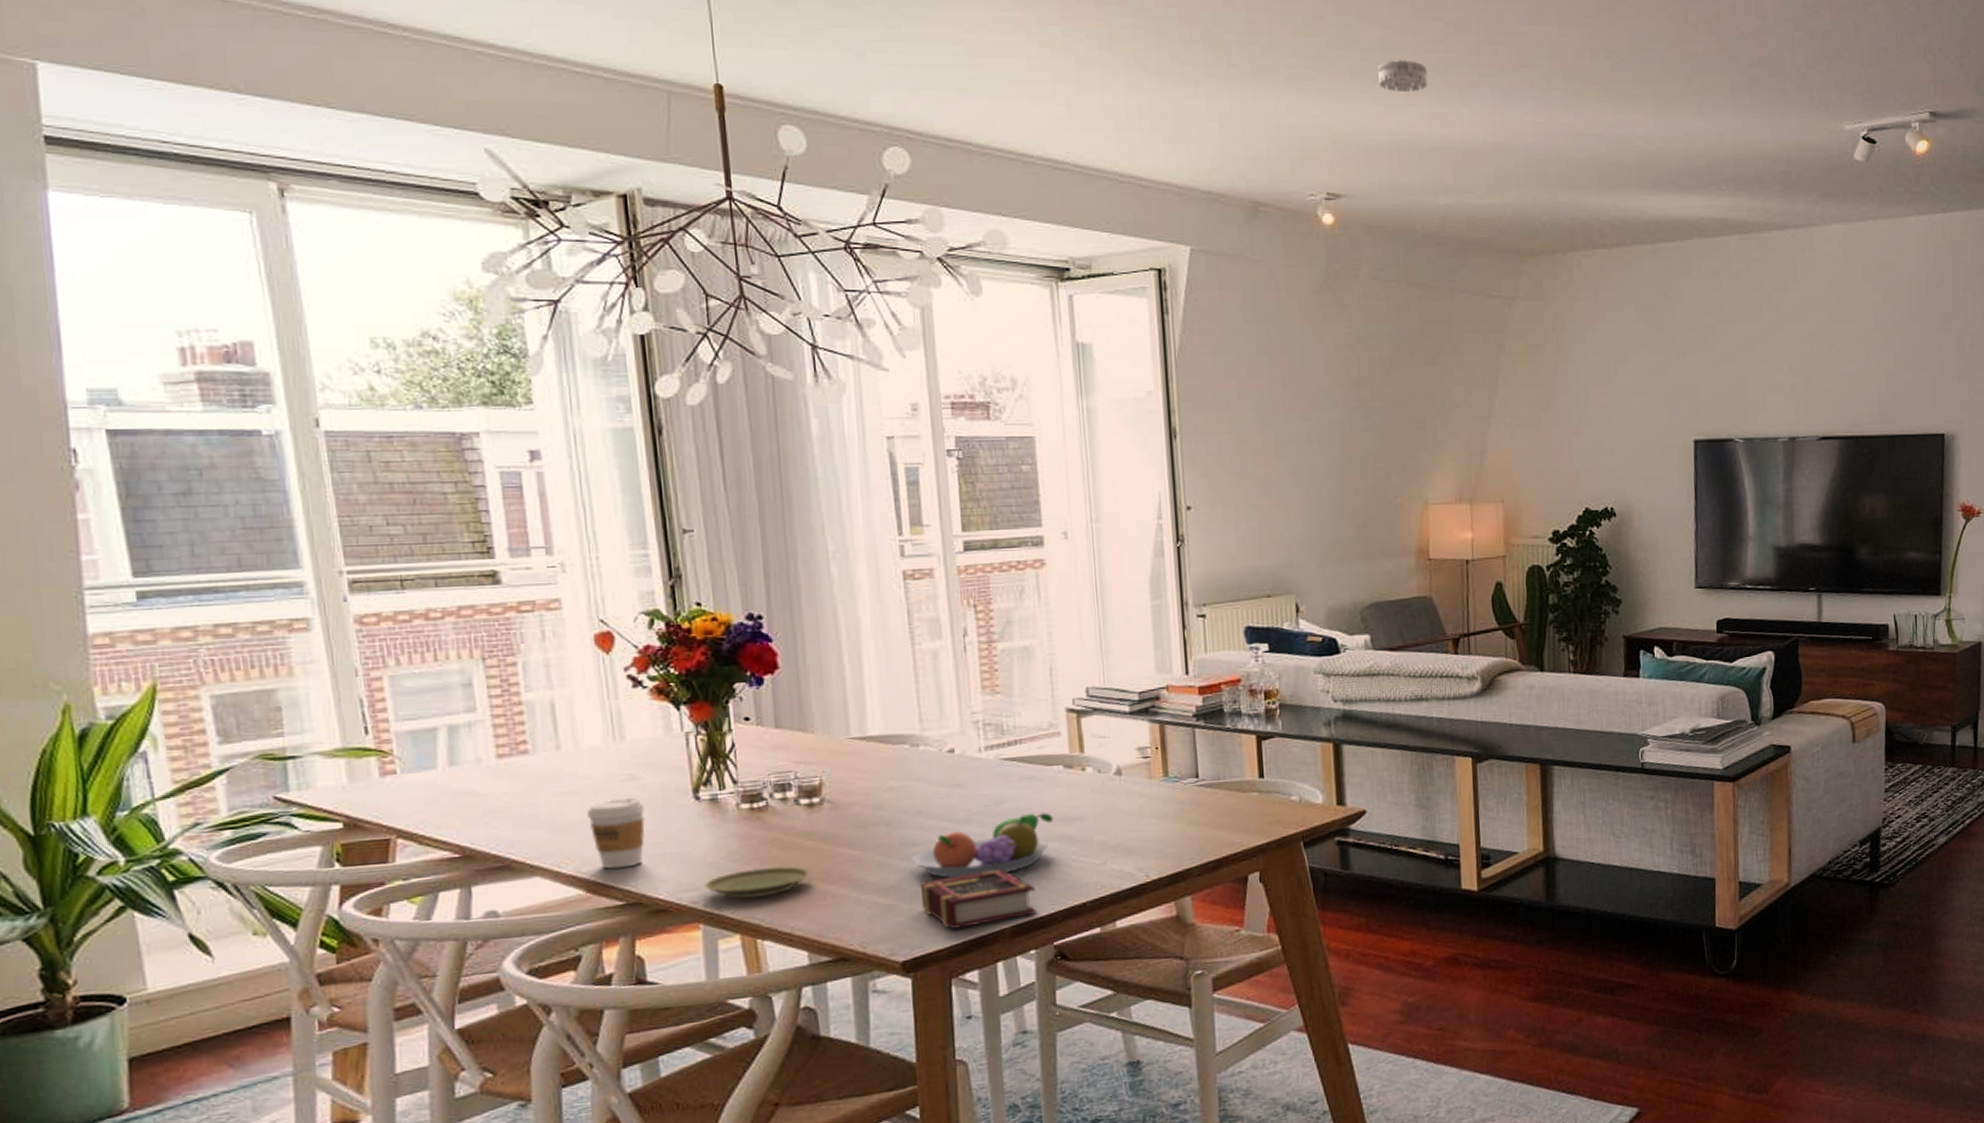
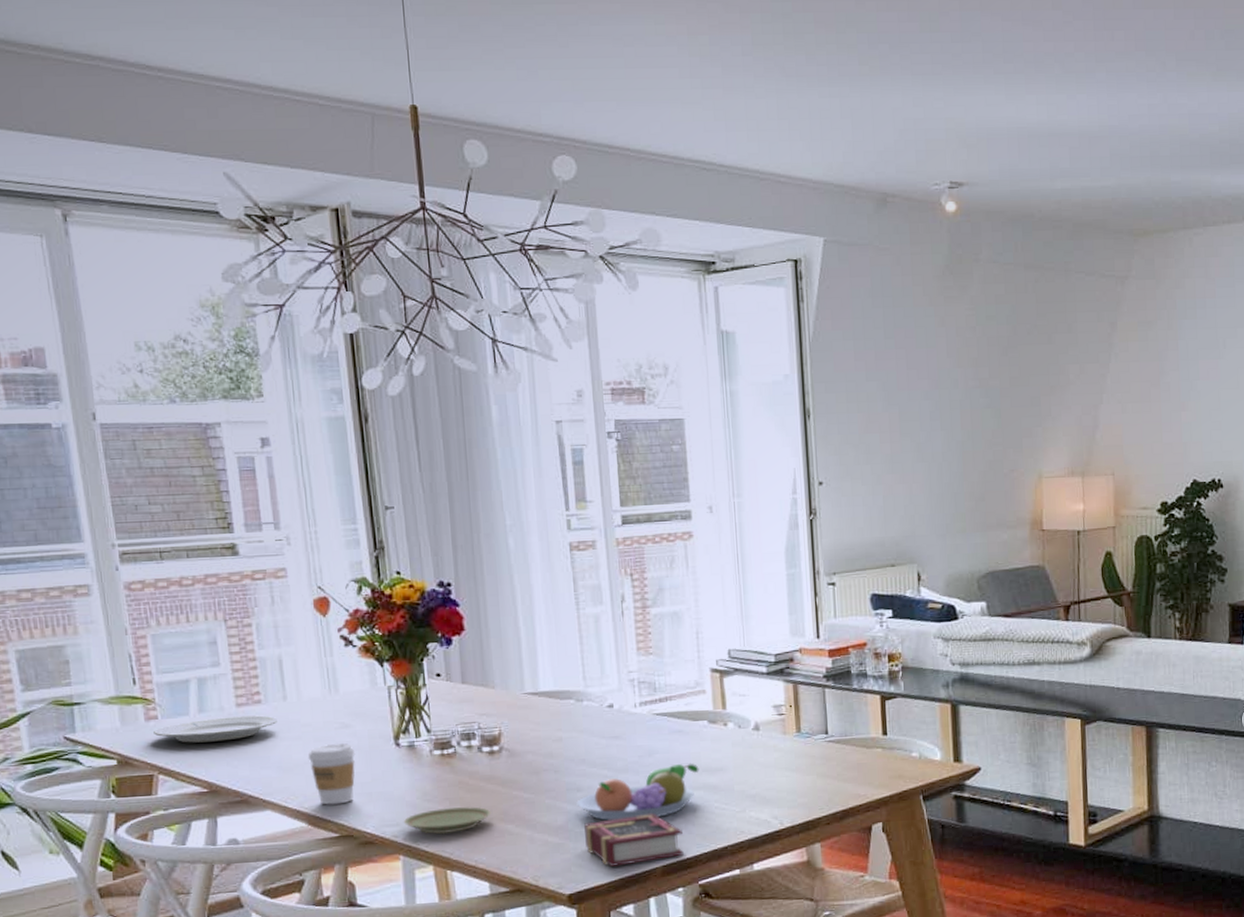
plate: none [391,767,550,801] -> present [154,715,278,743]
smoke detector: present [1378,59,1428,93] -> none [999,49,1047,82]

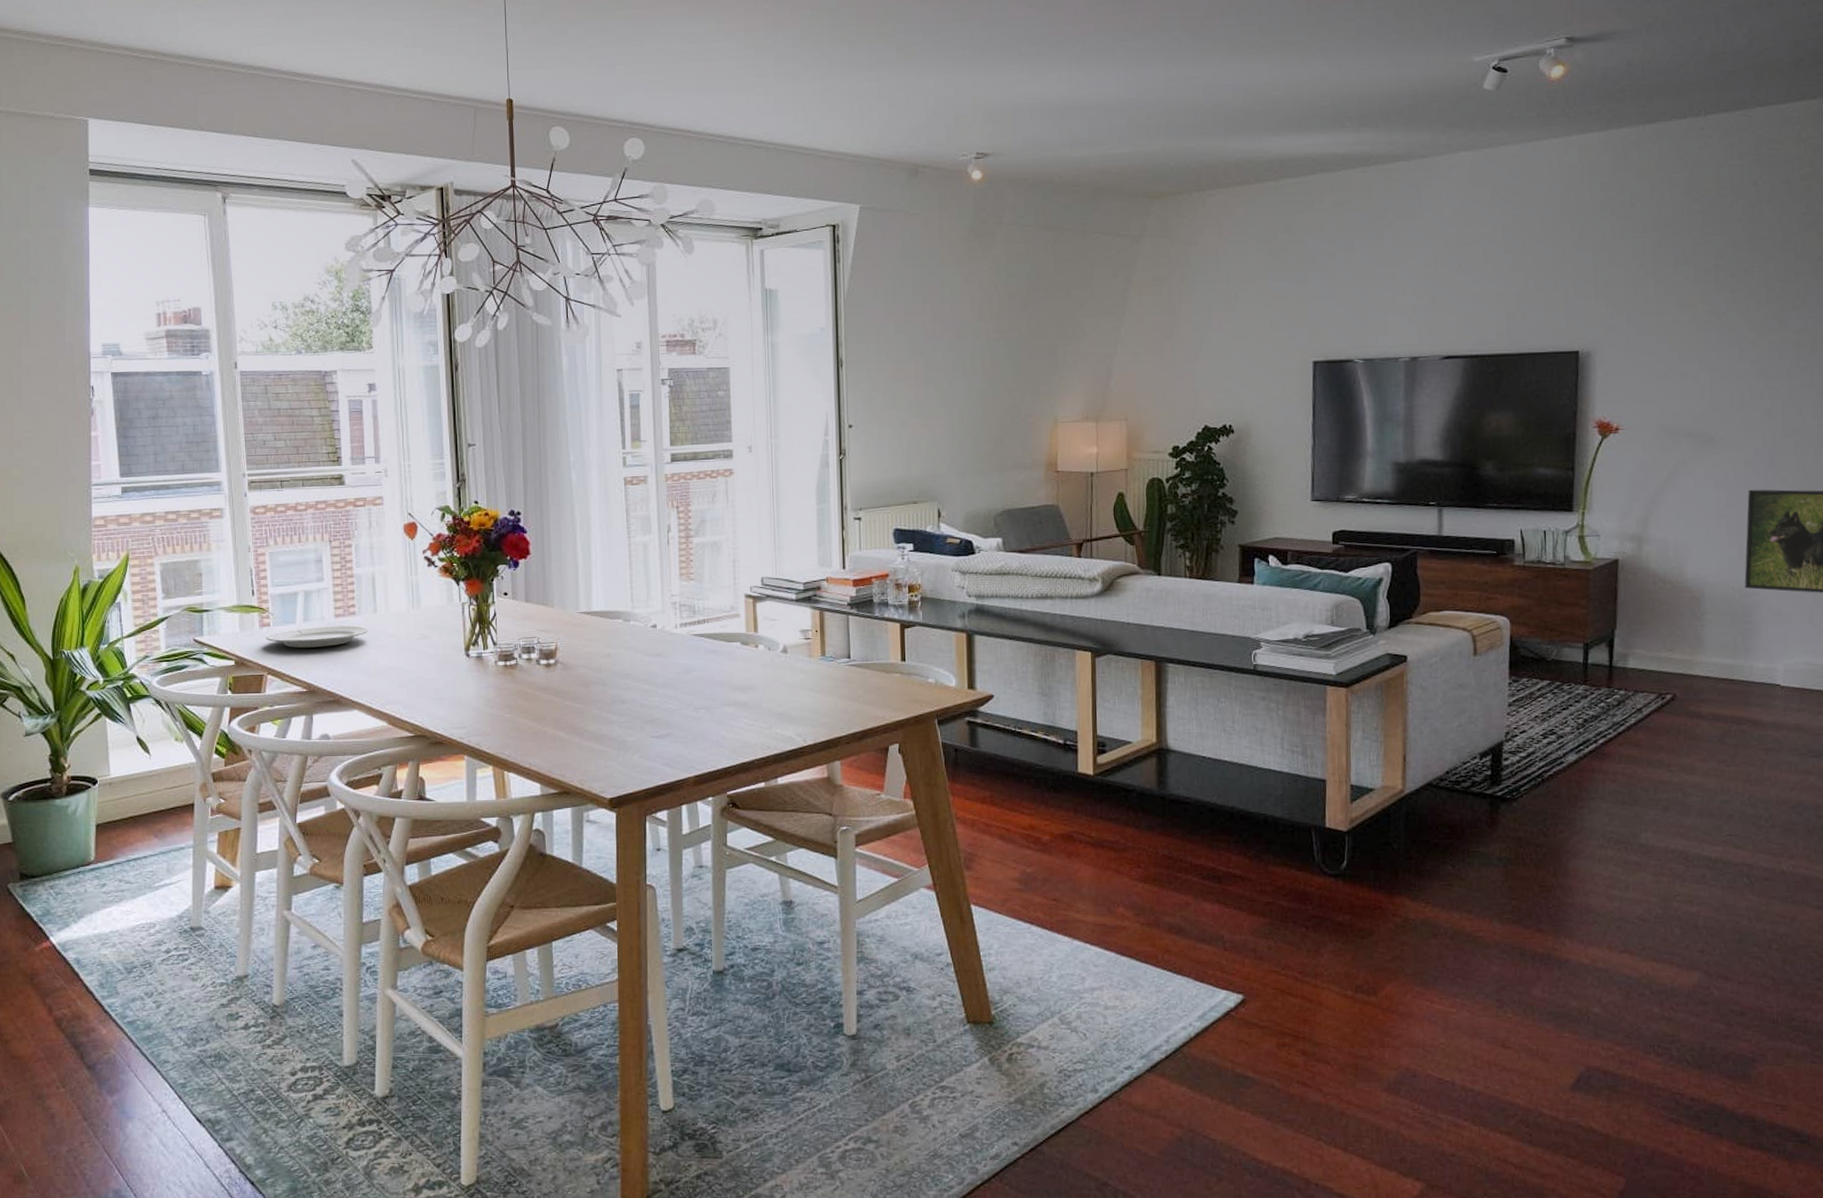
coffee cup: present [308,743,356,805] -> none [391,653,432,707]
plate: present [403,807,492,835] -> none [469,714,545,738]
fruit bowl: present [576,763,699,821] -> none [620,681,731,731]
book: present [584,814,684,866] -> none [626,727,714,774]

